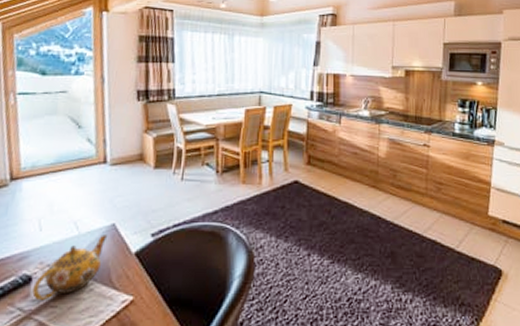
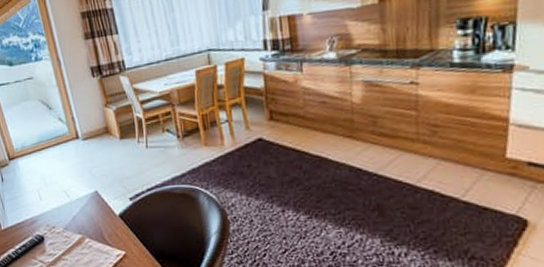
teapot: present [32,235,108,301] -> none [46,200,94,255]

